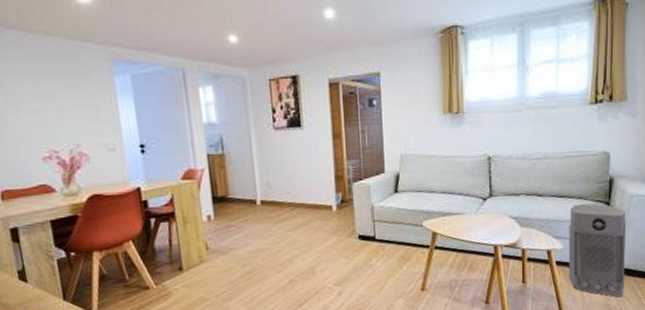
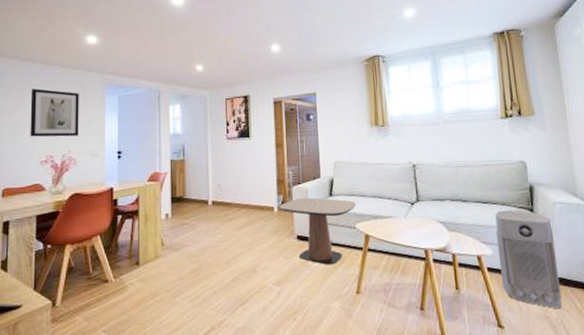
wall art: none [11,64,87,128] -> present [30,88,79,137]
side table: none [338,194,425,264] -> present [279,197,357,265]

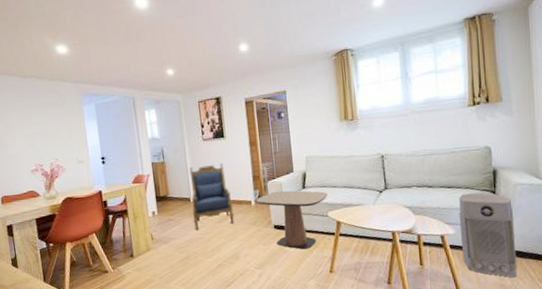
wall art: present [30,88,79,137] -> none [11,101,63,148]
armchair: none [210,164,254,238] -> present [189,163,235,231]

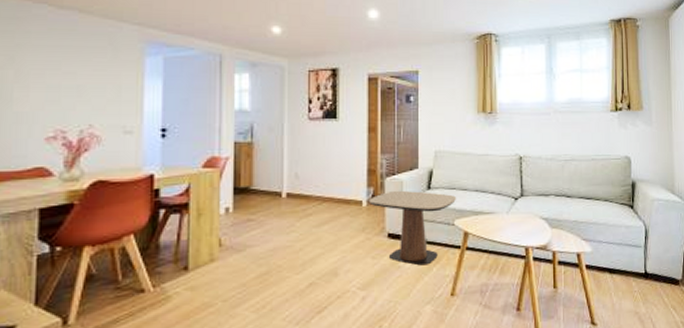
armchair: present [189,163,235,231] -> none [283,150,338,236]
air purifier: present [459,192,517,277] -> none [597,206,652,304]

